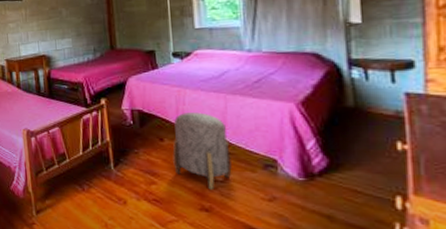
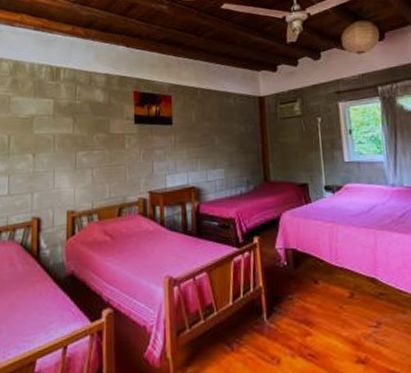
stool: present [172,112,232,190] -> none [327,250,385,338]

